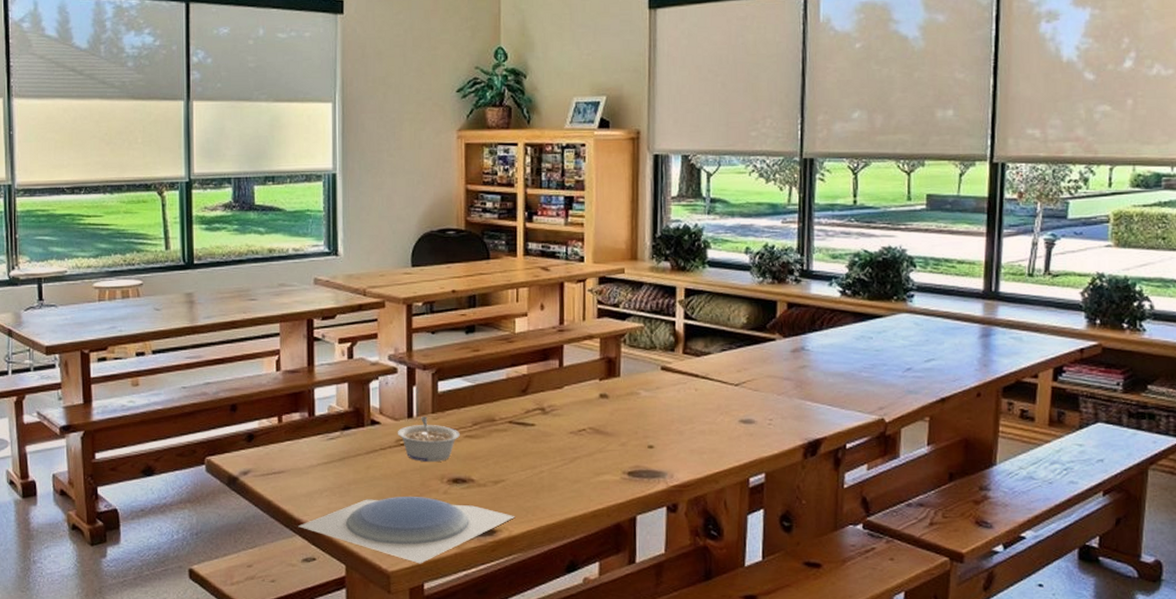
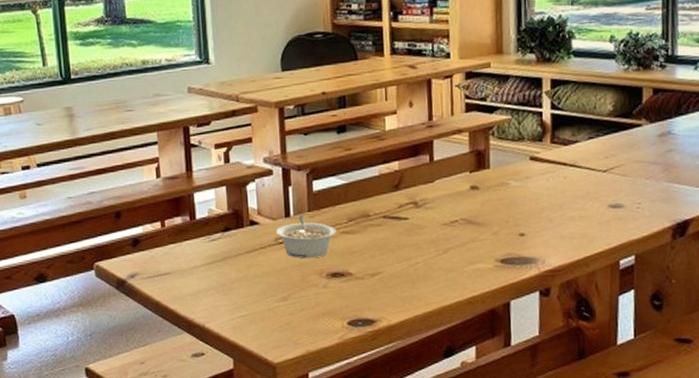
plate: present [298,497,516,564] -> none [186,291,393,355]

